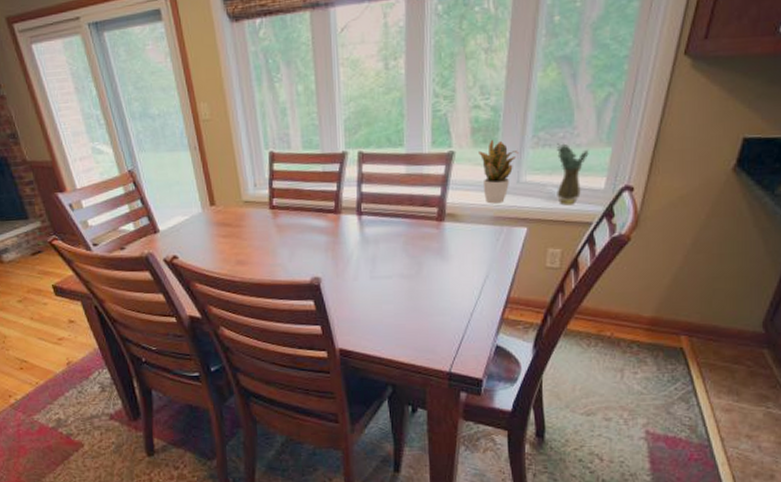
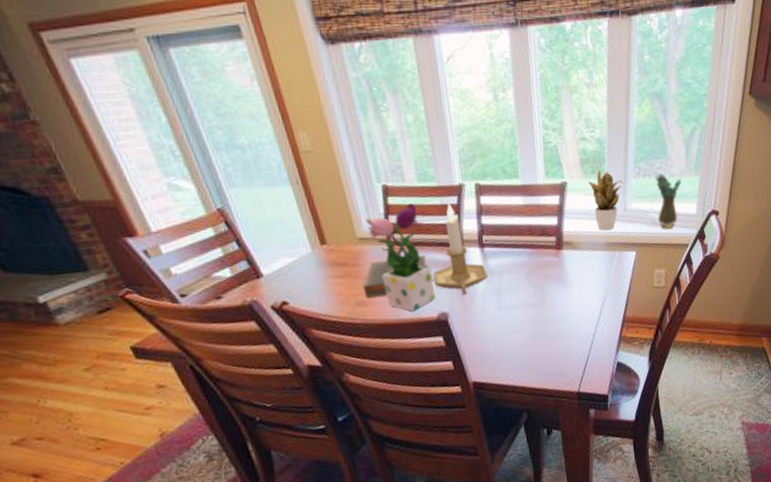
hardback book: none [243,220,305,258] -> present [362,255,428,298]
flower arrangement: none [251,169,311,274] -> present [365,203,437,312]
candlestick: none [310,170,363,262] -> present [433,202,488,295]

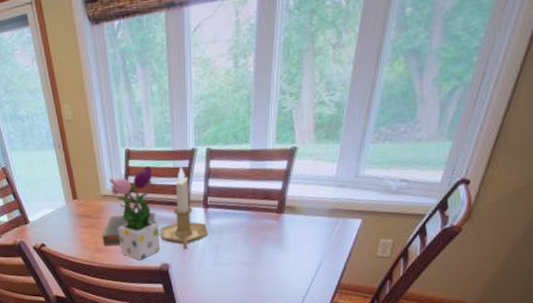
potted plant: present [588,170,623,231] -> none [320,135,359,197]
vase: present [655,172,682,230] -> none [393,137,429,199]

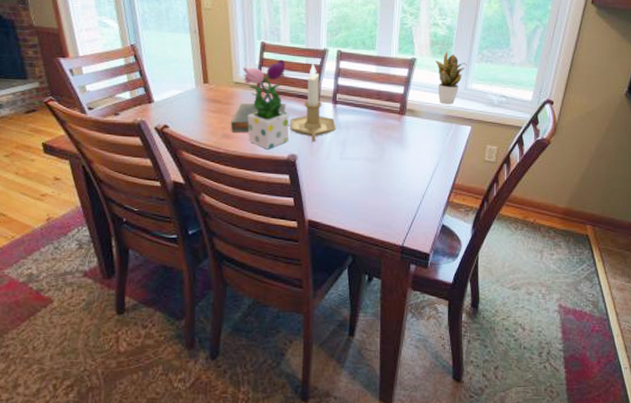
potted plant: none [320,135,359,197] -> present [435,52,467,105]

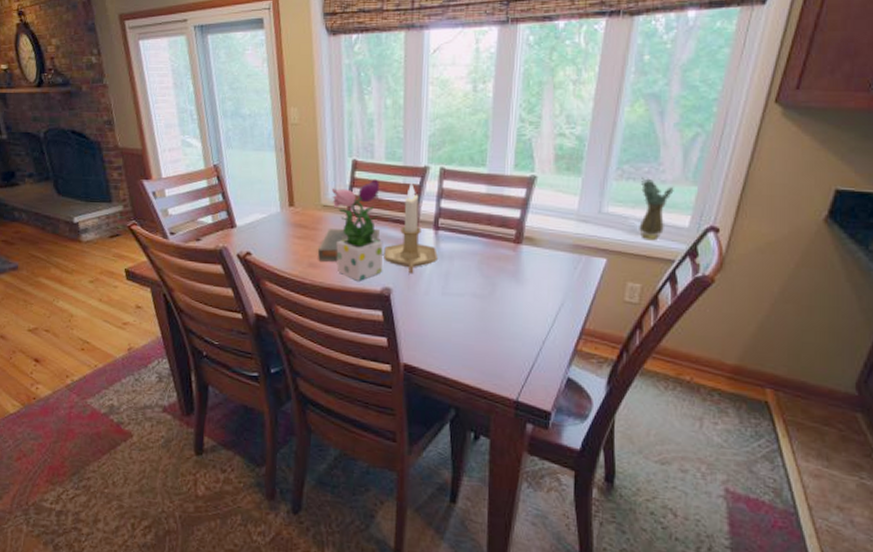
potted plant: present [435,52,467,105] -> none [561,168,602,232]
vase: none [495,60,521,112] -> present [639,176,674,241]

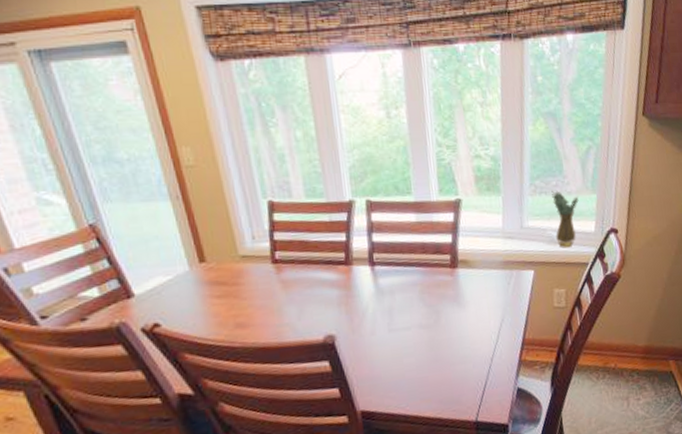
hardback book: present [317,228,381,262] -> none [243,274,315,320]
flower arrangement: present [331,179,383,281] -> none [248,219,323,334]
candlestick: present [384,182,438,274] -> none [320,219,378,316]

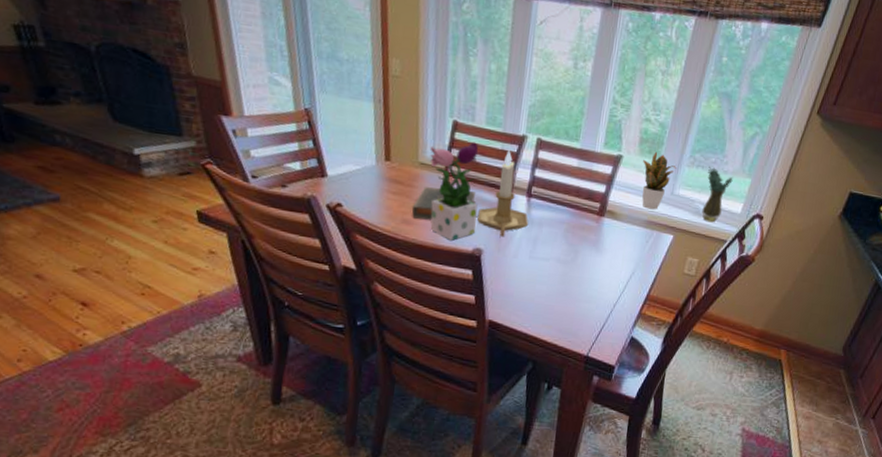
hardback book: none [243,274,315,320] -> present [412,187,475,220]
flower arrangement: none [248,219,323,334] -> present [429,142,478,241]
candlestick: none [320,219,378,316] -> present [477,149,528,237]
potted plant: none [483,187,519,249] -> present [642,151,676,210]

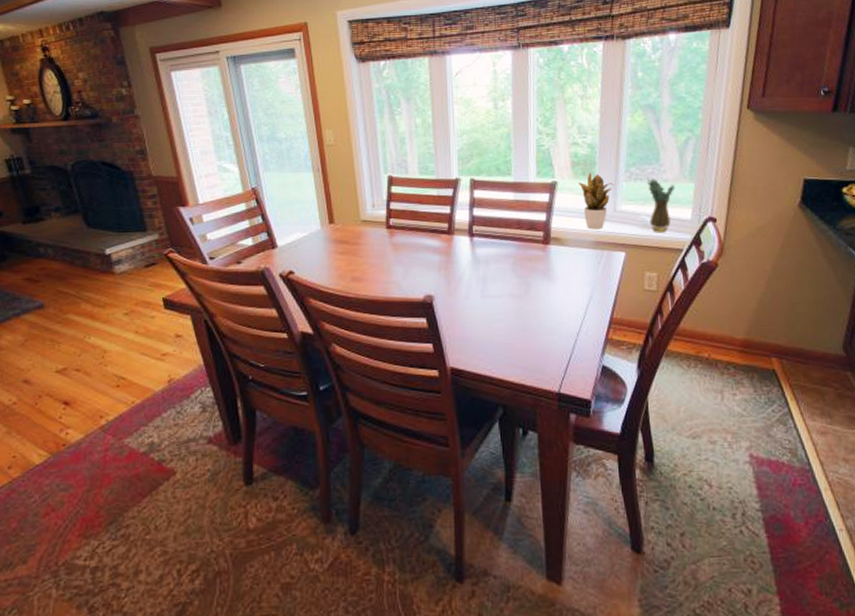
hardback book: present [412,187,475,220] -> none [359,240,420,275]
flower arrangement: present [429,142,478,241] -> none [369,192,424,291]
candlestick: present [477,149,528,237] -> none [424,194,474,280]

